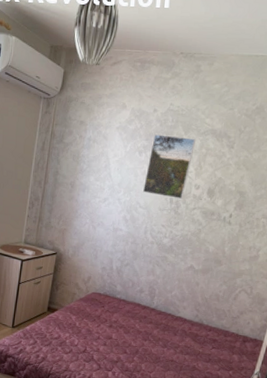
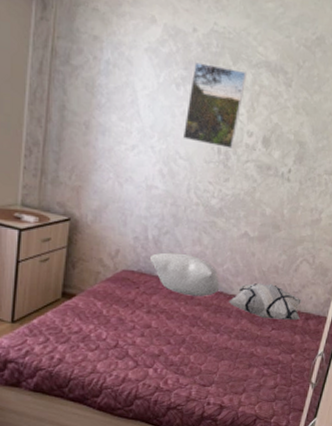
pillow: none [114,280,168,317] -> present [150,252,219,296]
decorative pillow: none [175,307,241,342] -> present [228,282,303,320]

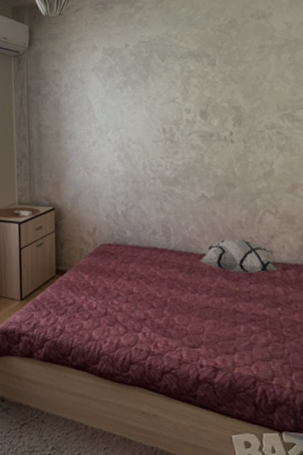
pillow: present [150,252,219,296] -> none [122,222,188,260]
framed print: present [182,62,246,150] -> none [130,63,176,128]

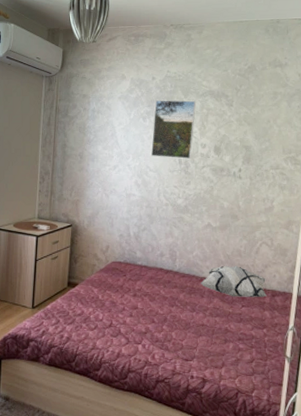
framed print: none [130,63,176,128] -> present [150,100,196,160]

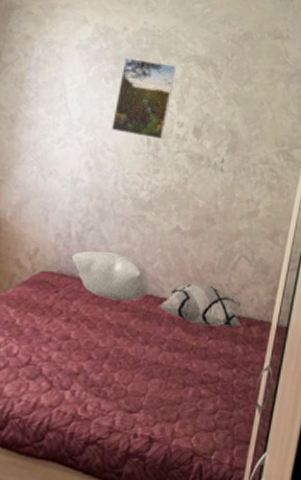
pillow: none [133,245,191,280] -> present [72,250,149,300]

